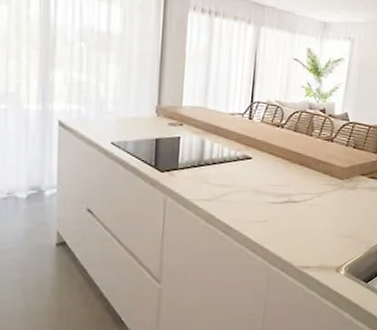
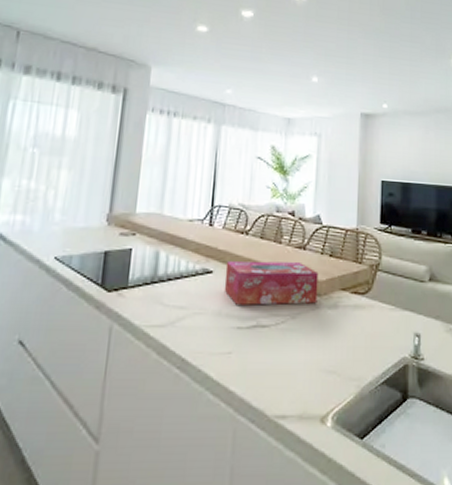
tissue box: none [261,150,343,186] -> present [224,261,319,305]

